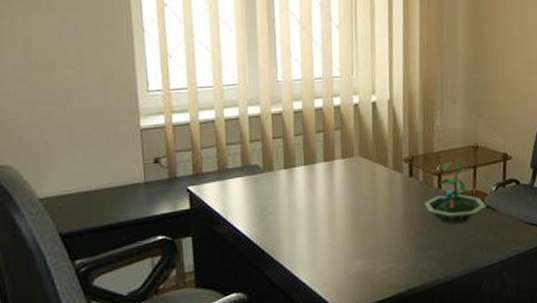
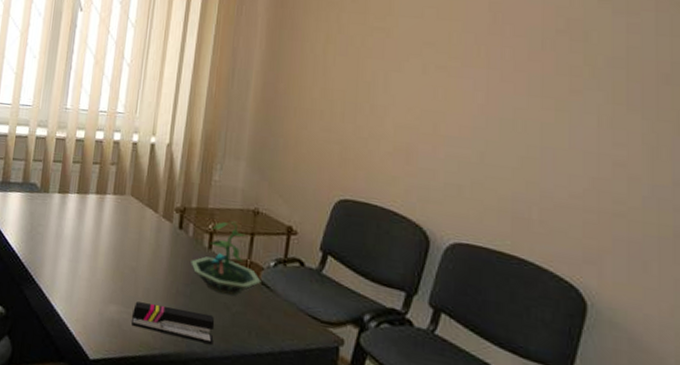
stapler: none [377,244,452,274] -> present [132,301,215,345]

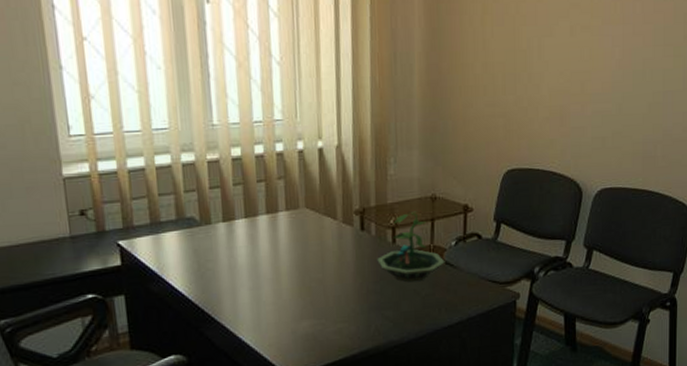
stapler: present [132,301,215,345] -> none [326,303,408,335]

